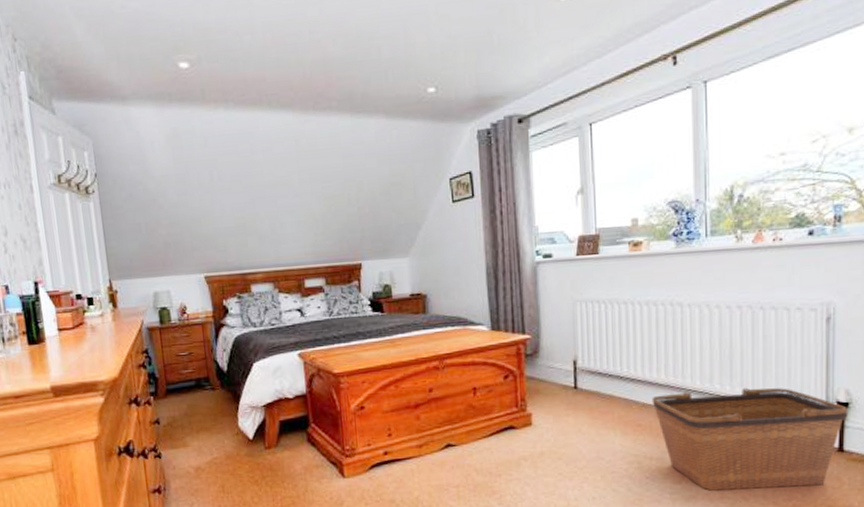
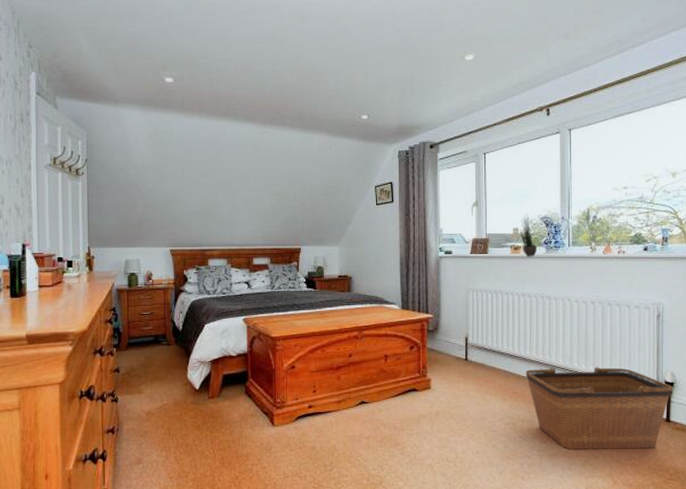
potted plant: none [634,197,667,255] -> present [515,213,540,257]

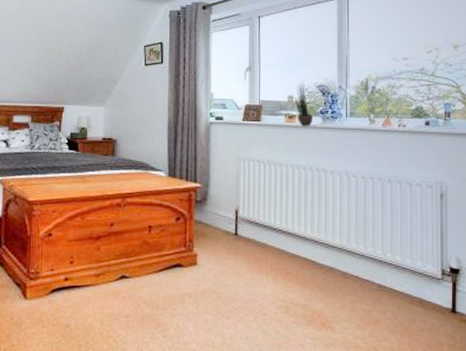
bicycle basket: present [525,366,674,450] -> none [299,247,459,342]

